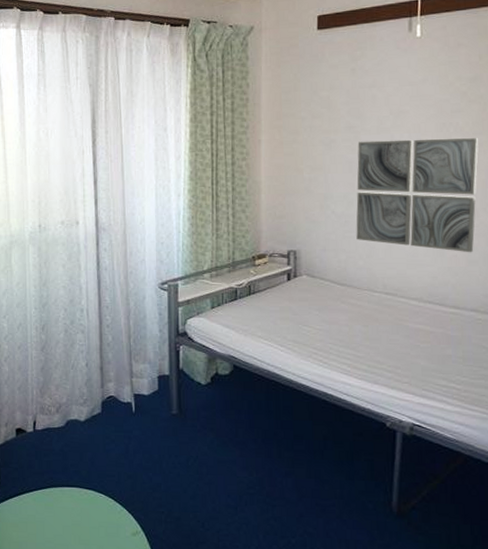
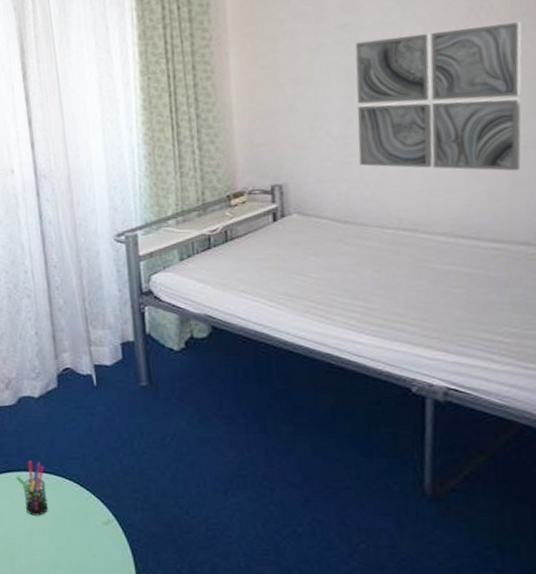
pen holder: none [59,477,85,527] -> present [16,461,48,516]

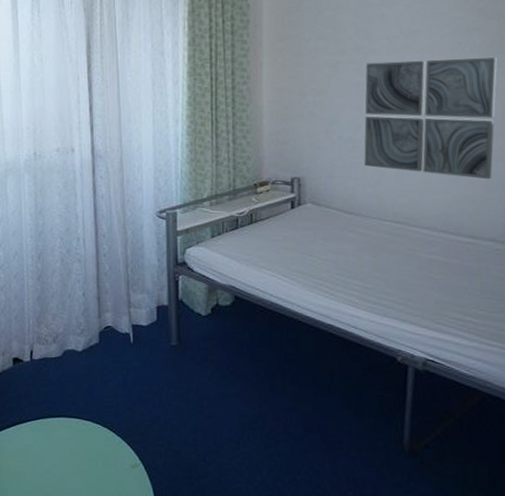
pen holder: present [16,461,48,516] -> none [56,408,83,458]

